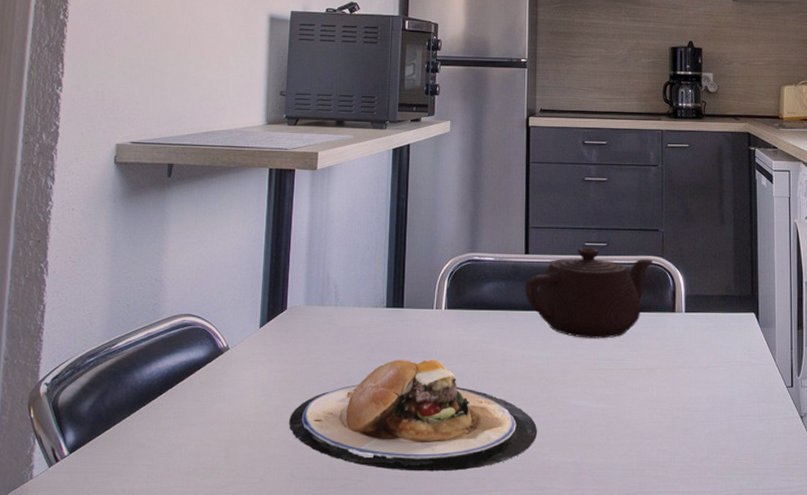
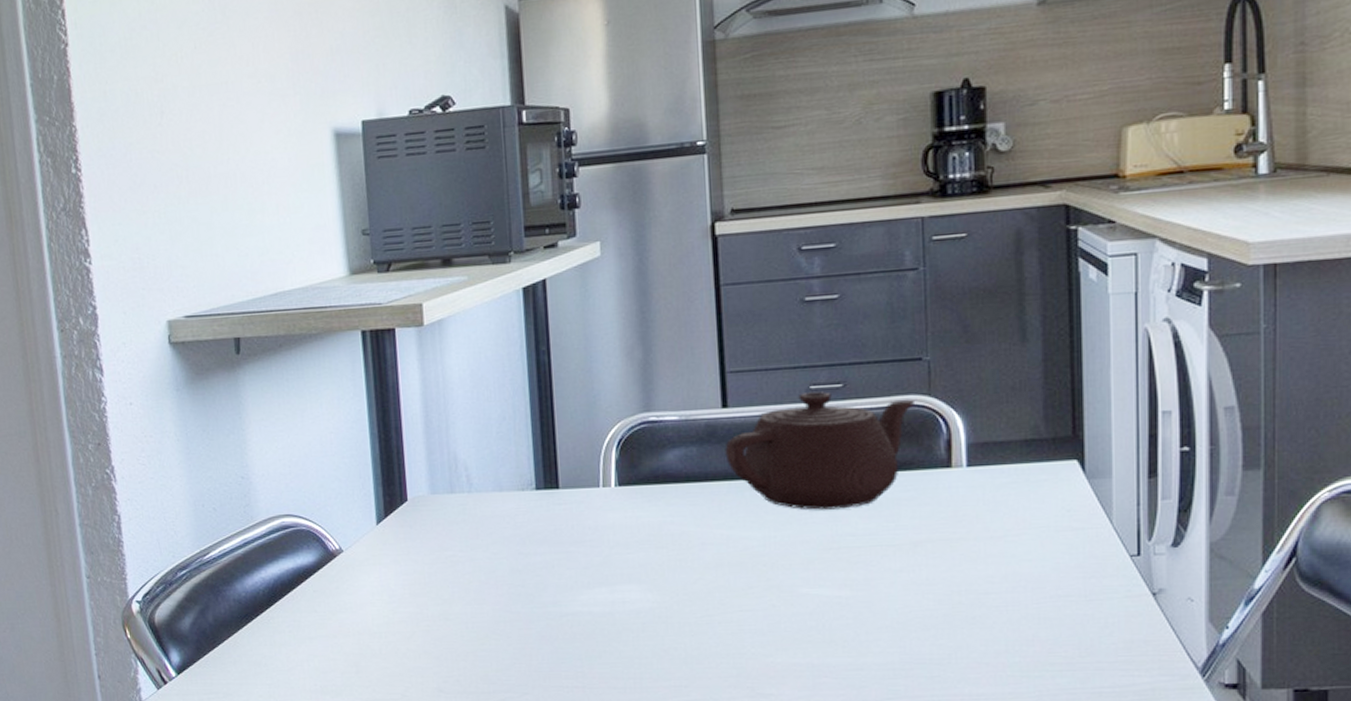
plate: present [289,359,538,472] -> none [428,548,756,681]

